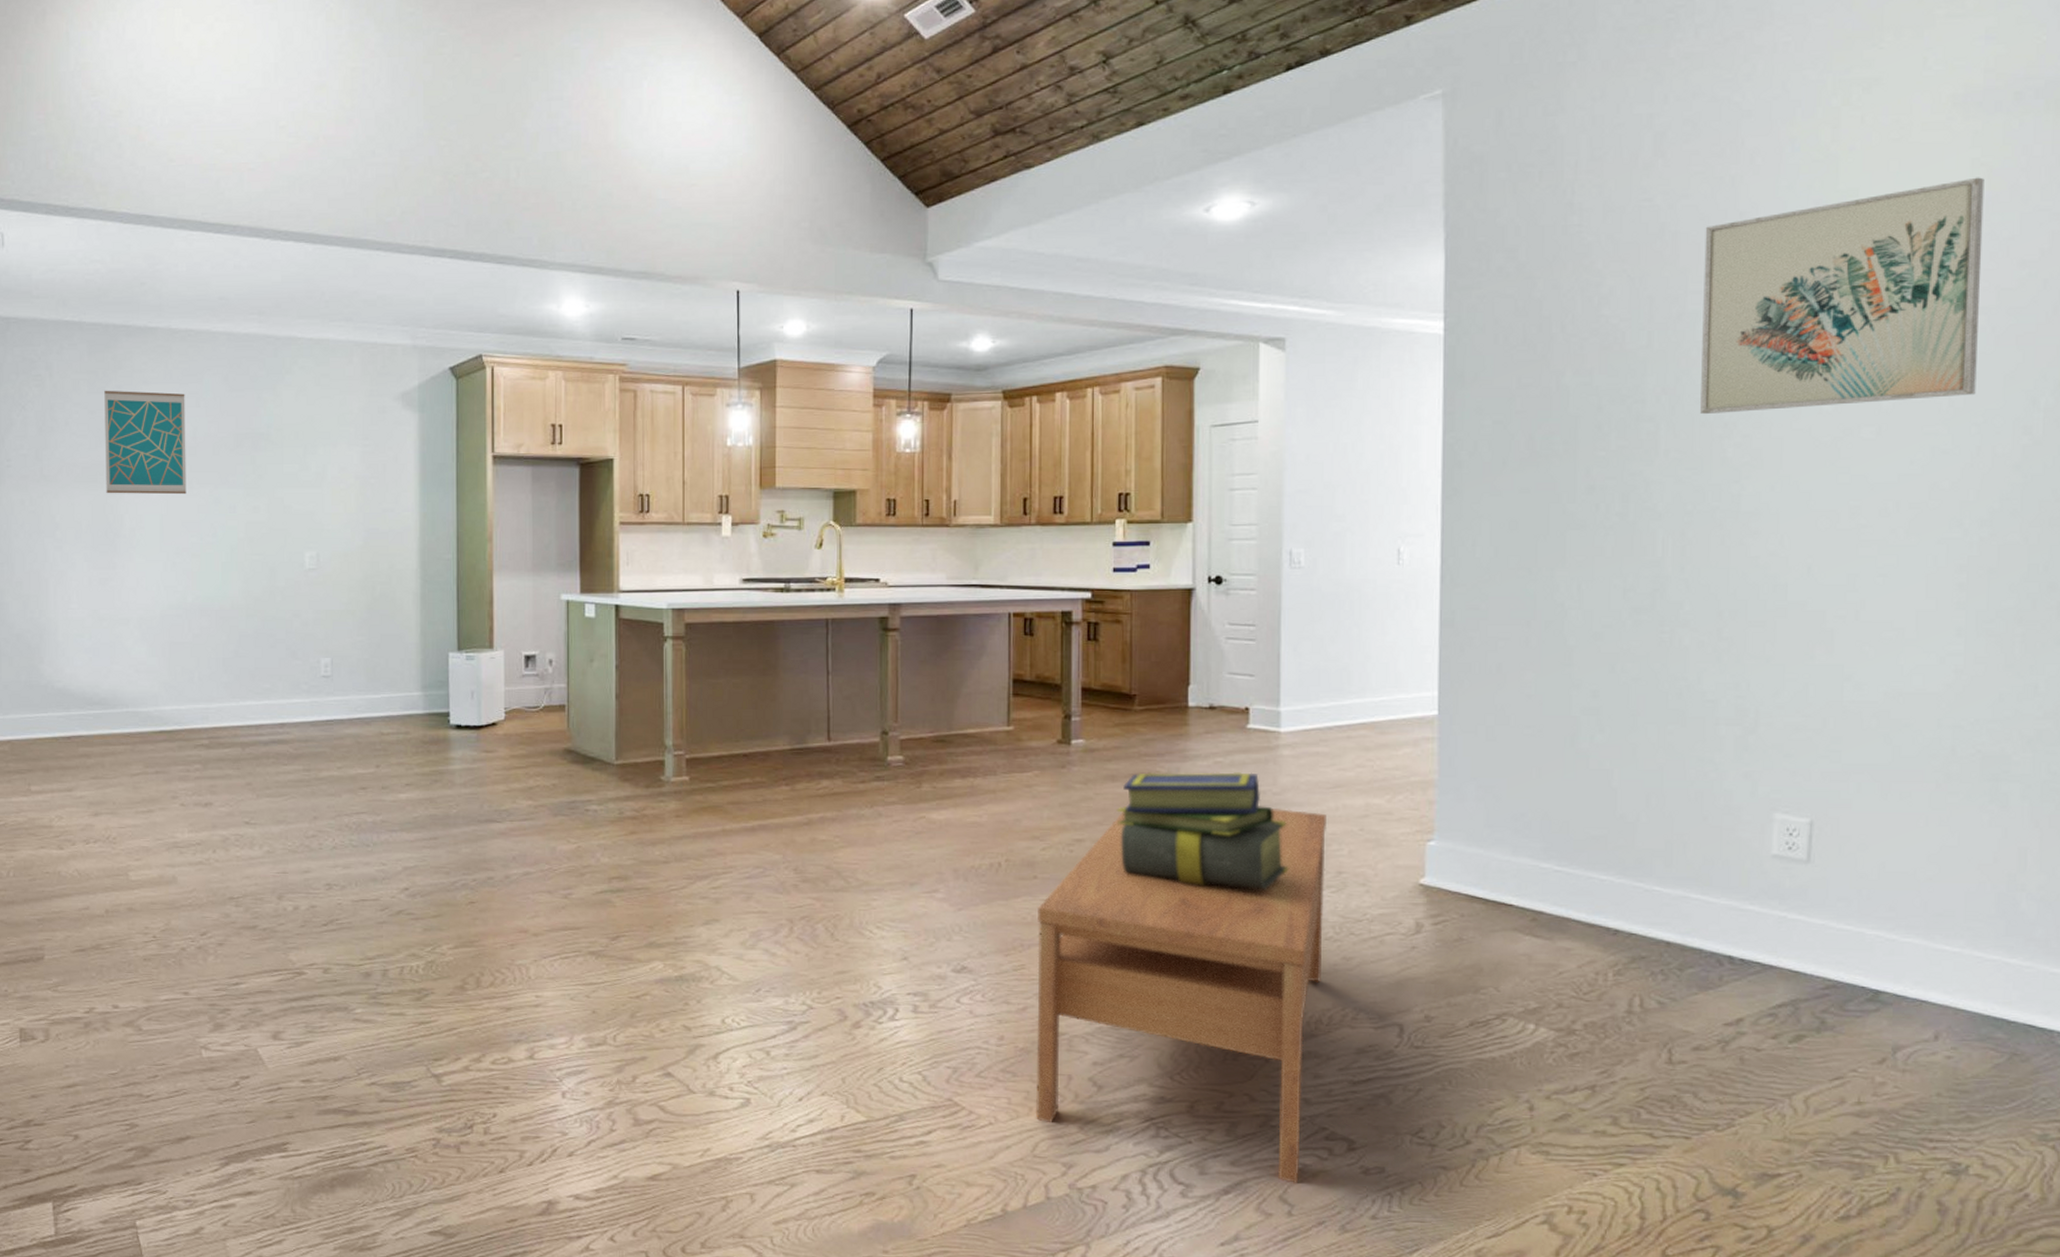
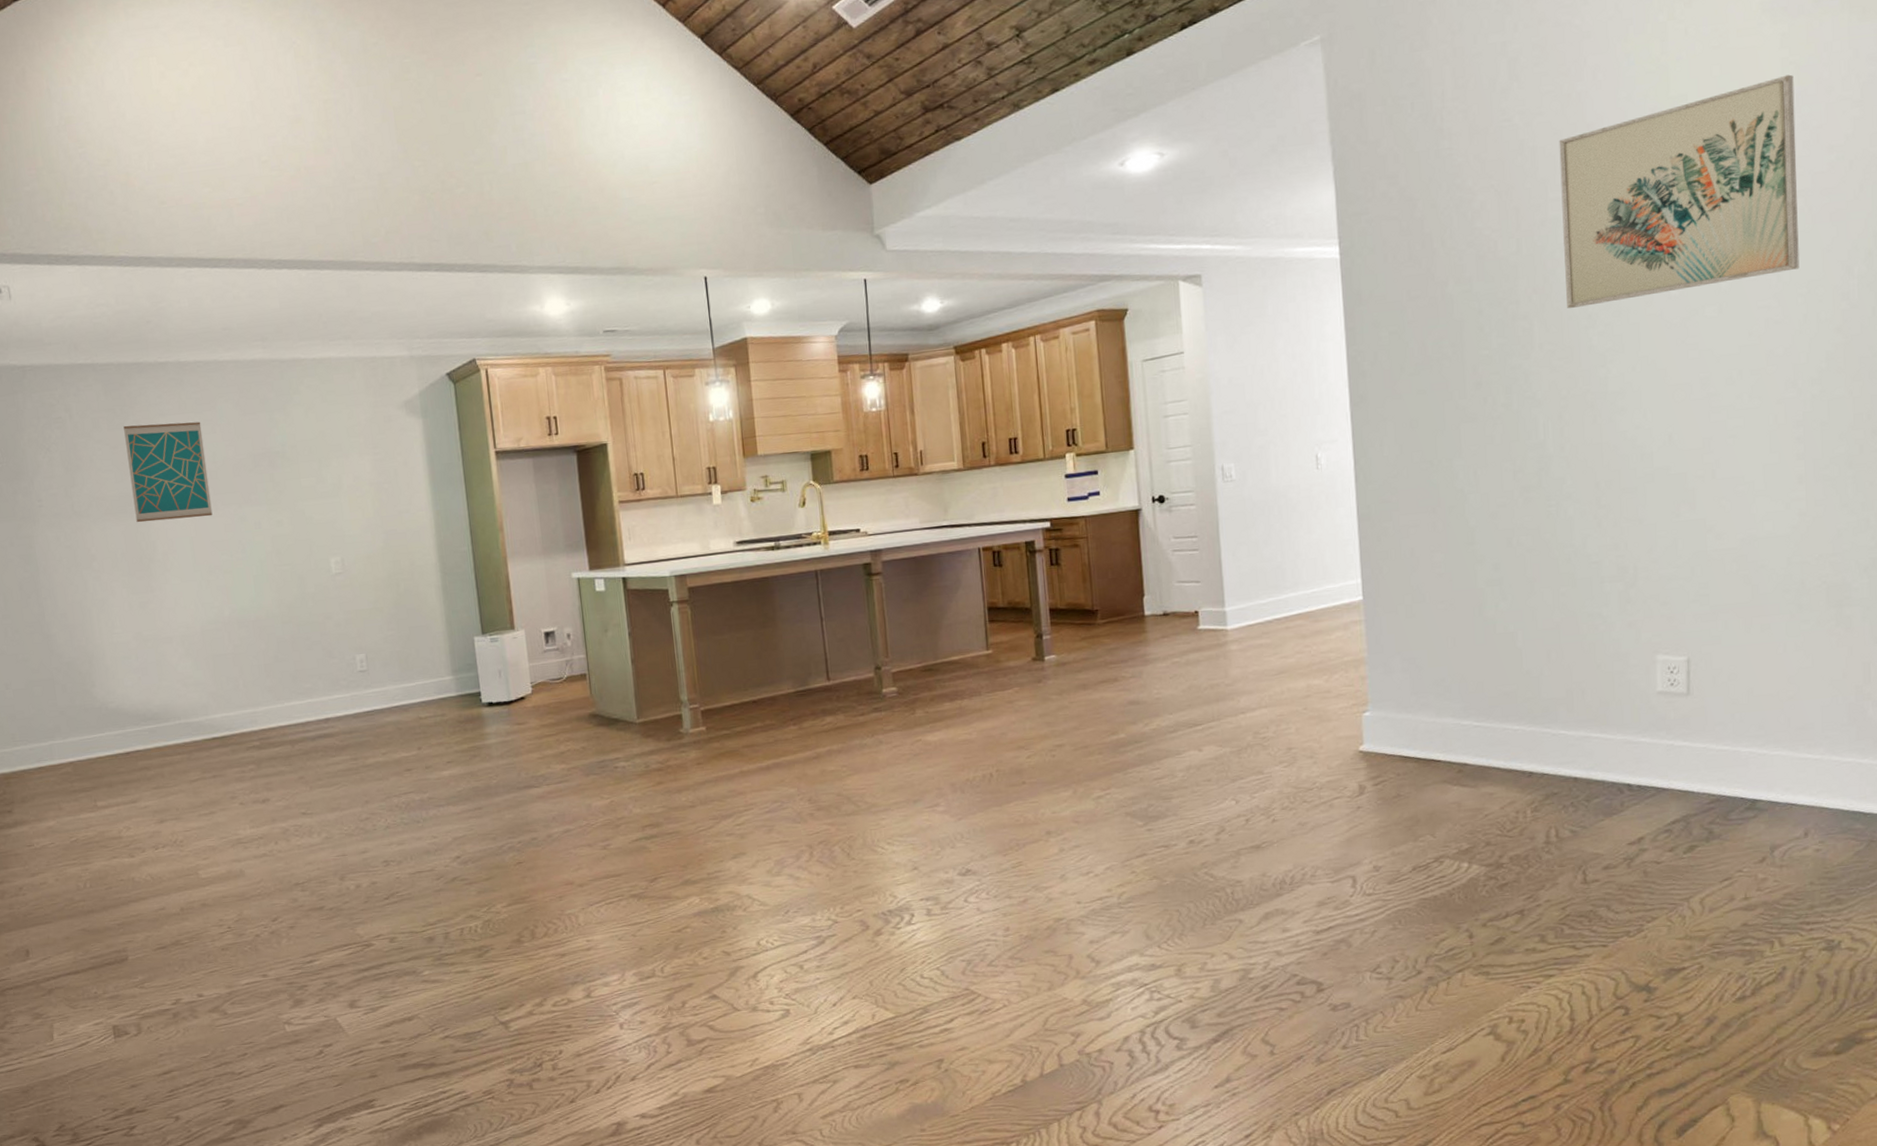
coffee table: present [1035,809,1326,1185] -> none [1029,697,1282,1027]
stack of books: present [1116,772,1289,889] -> none [1090,668,1245,774]

